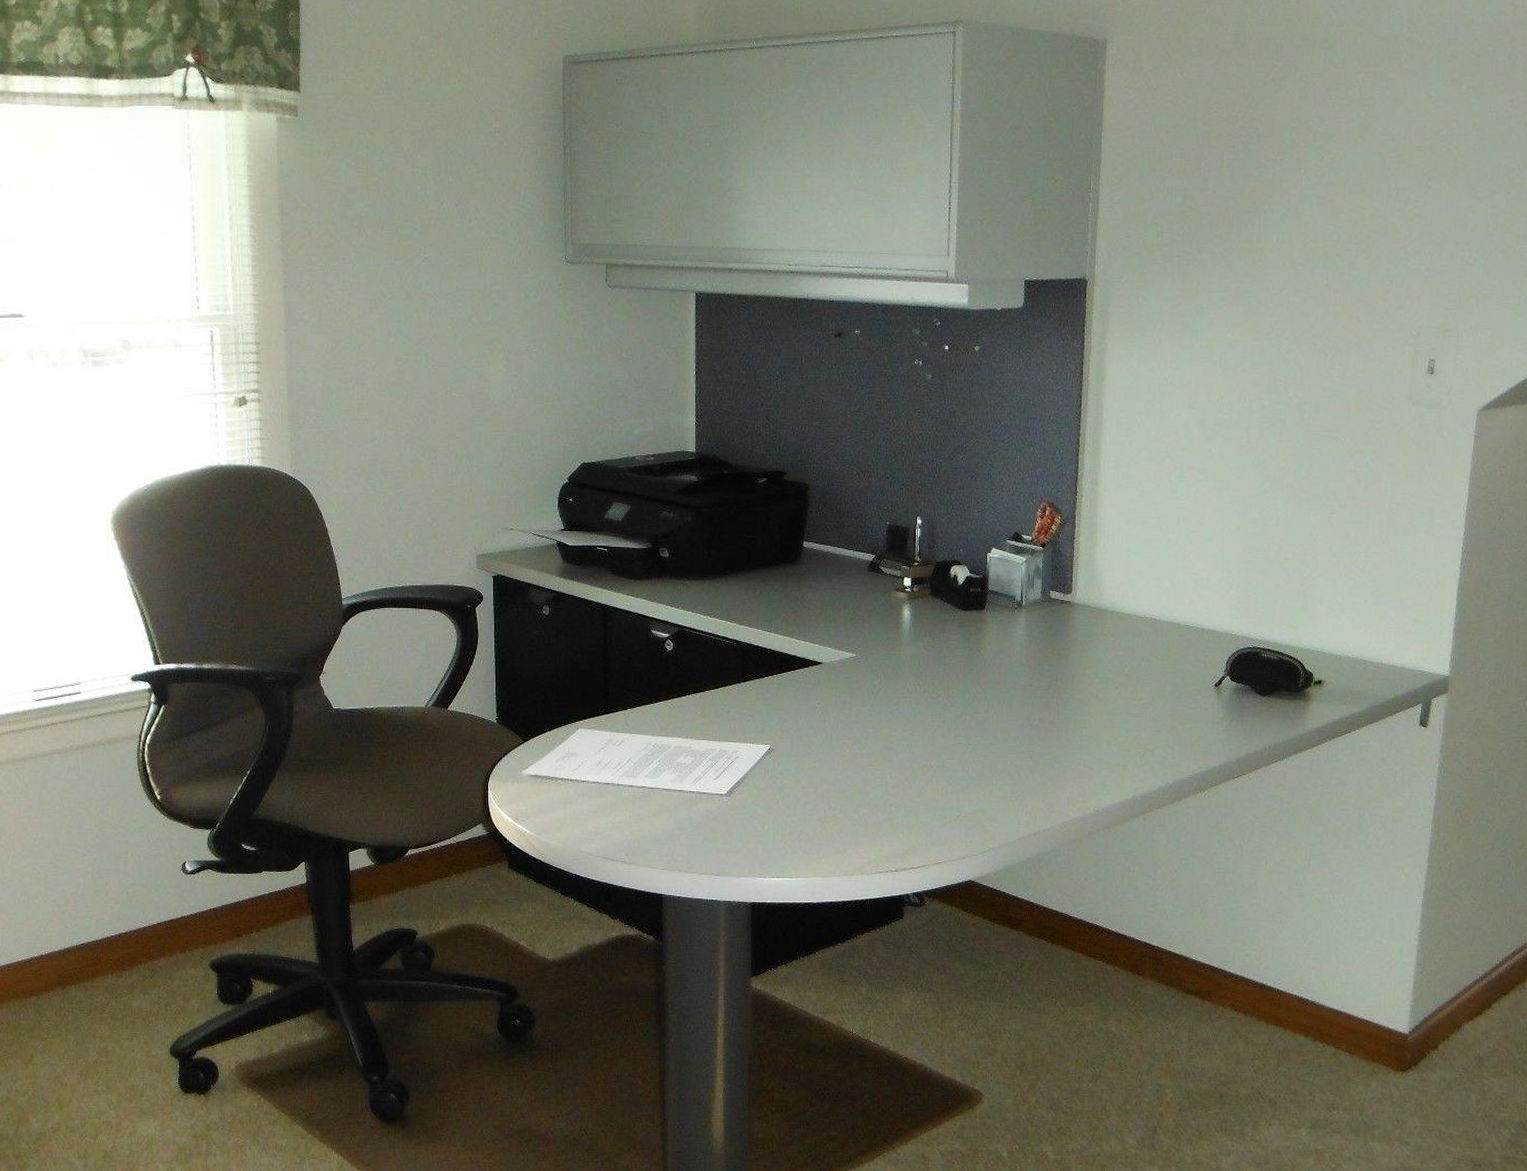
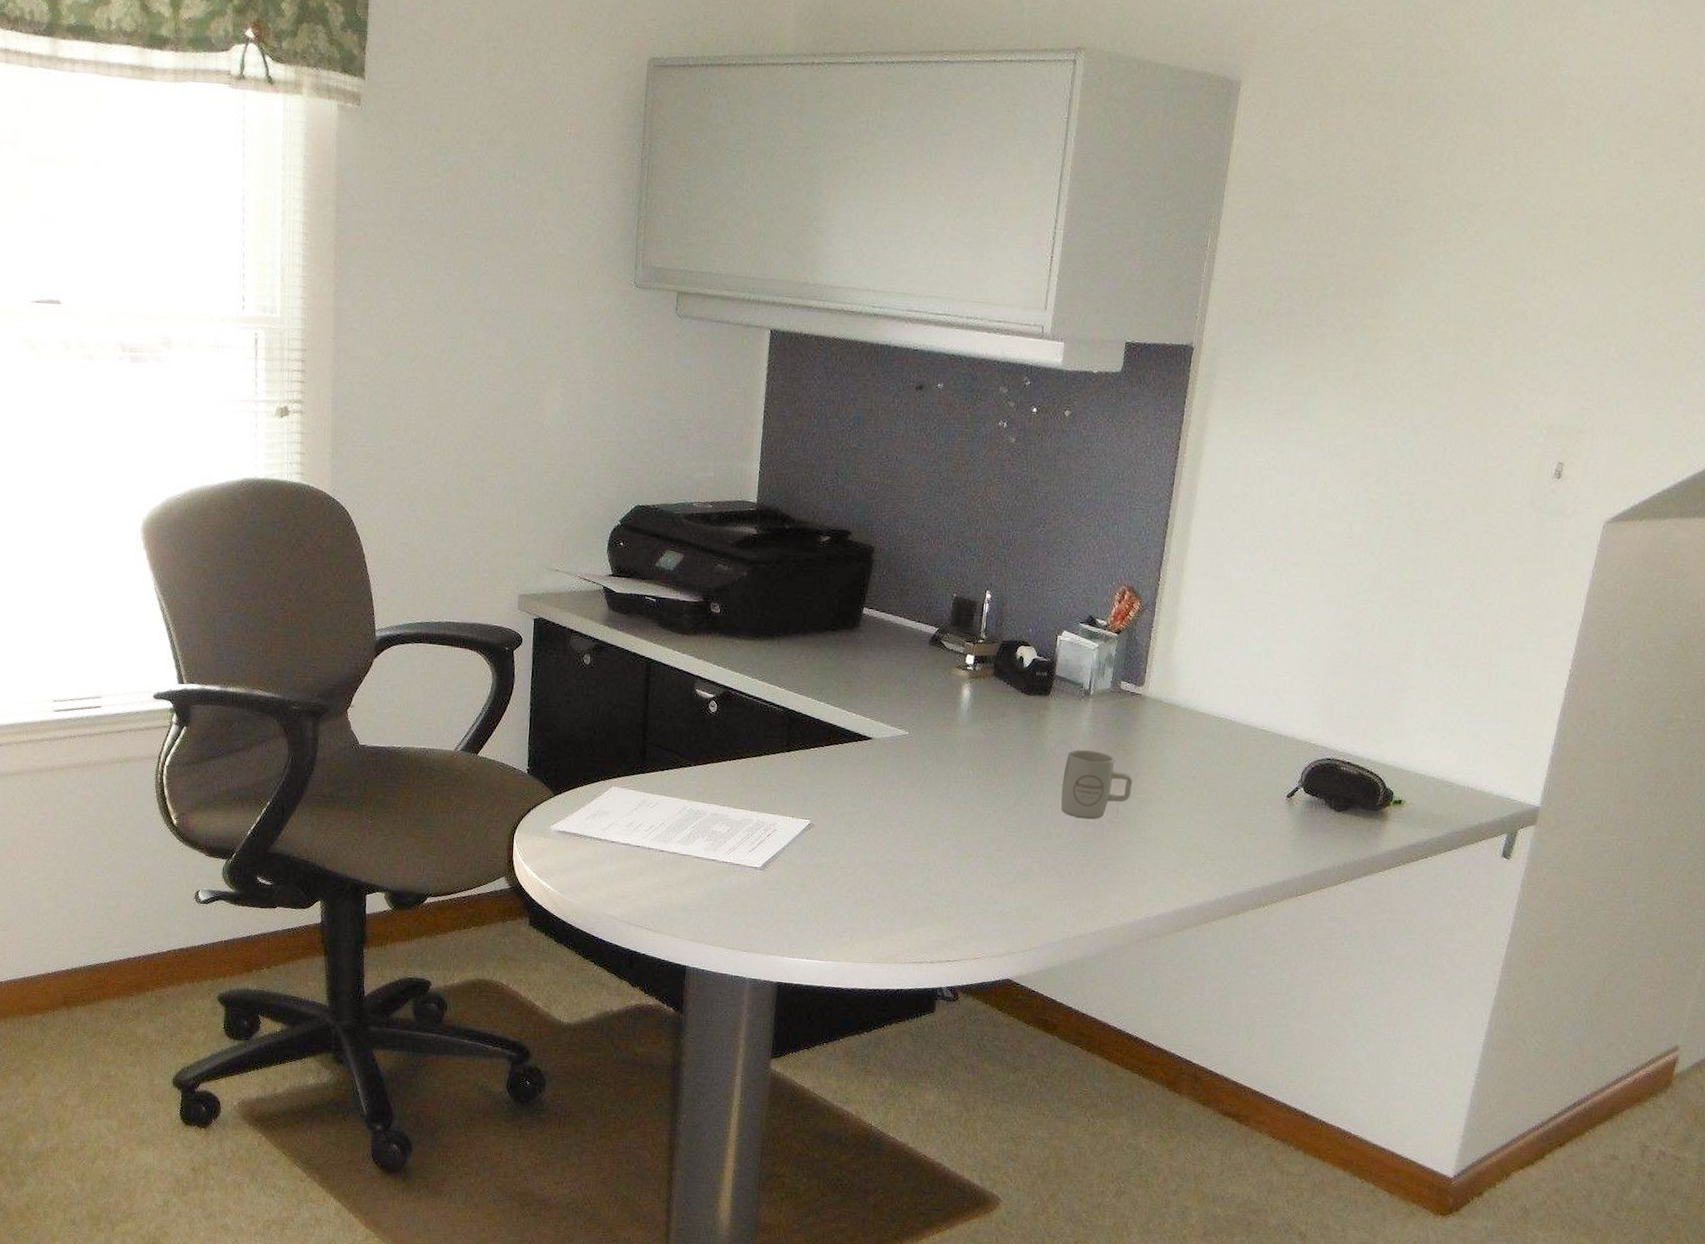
mug: none [1004,658,1070,723] -> present [1061,750,1133,820]

